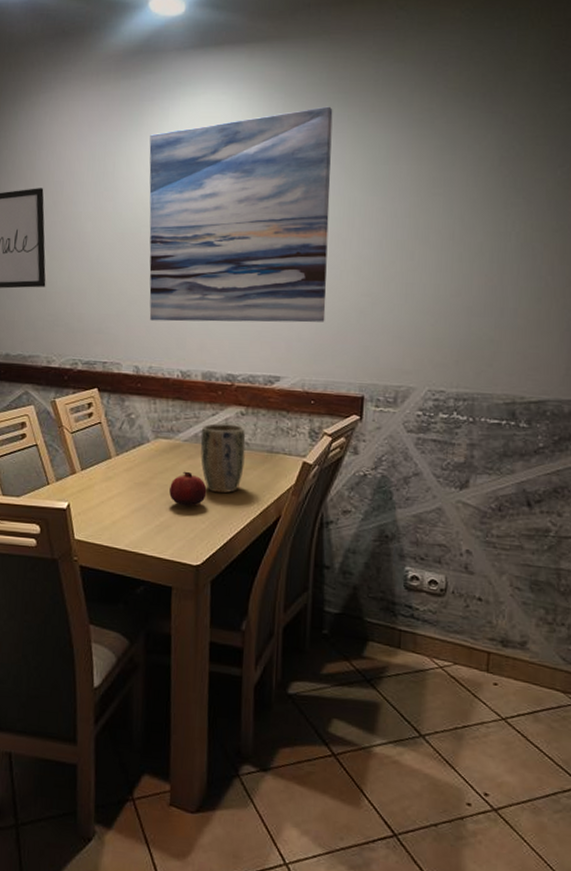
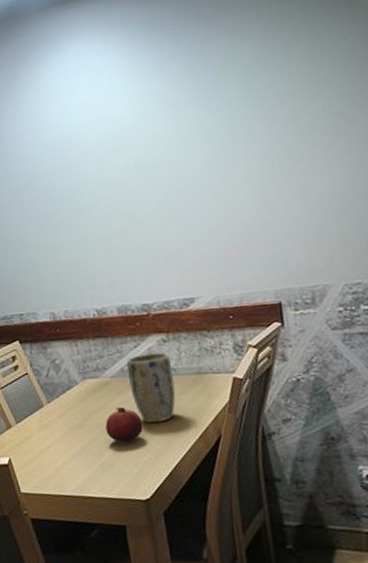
wall art: present [149,106,333,323] -> none [27,33,228,267]

